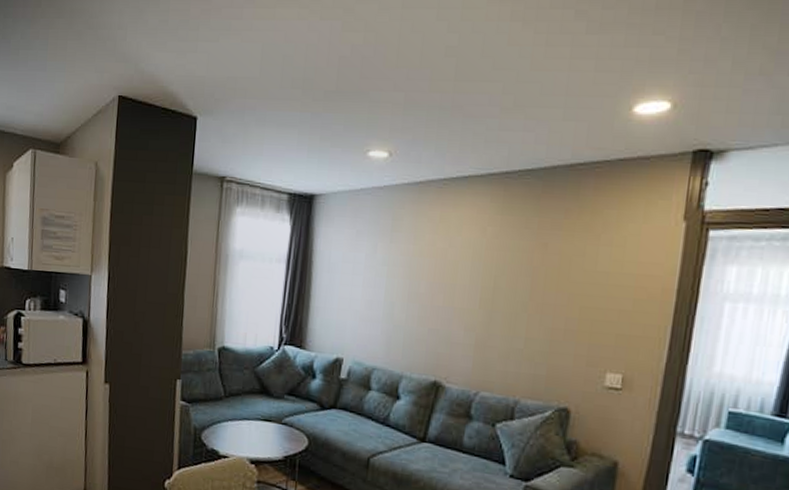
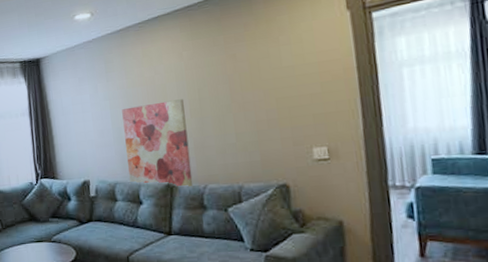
wall art: none [389,279,476,392] -> present [122,99,194,188]

